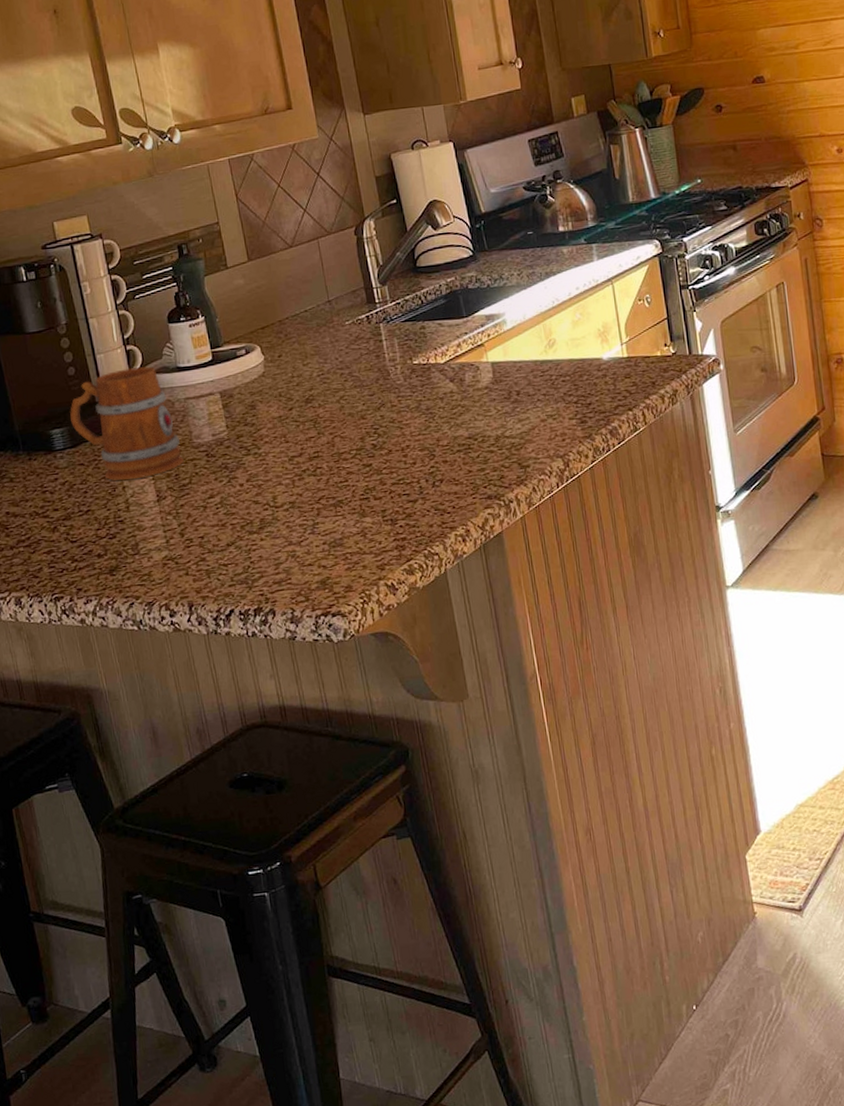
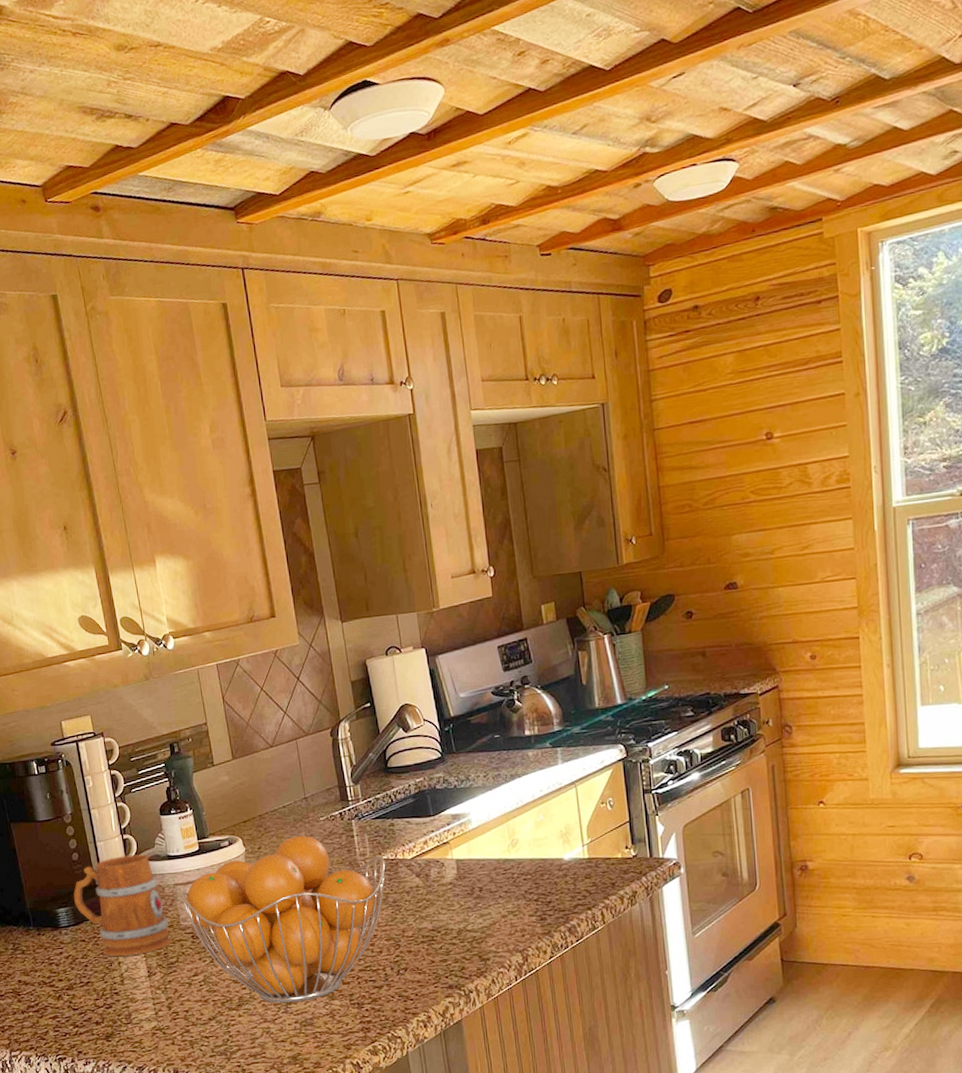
fruit basket: none [192,341,417,524] -> present [180,835,386,1004]

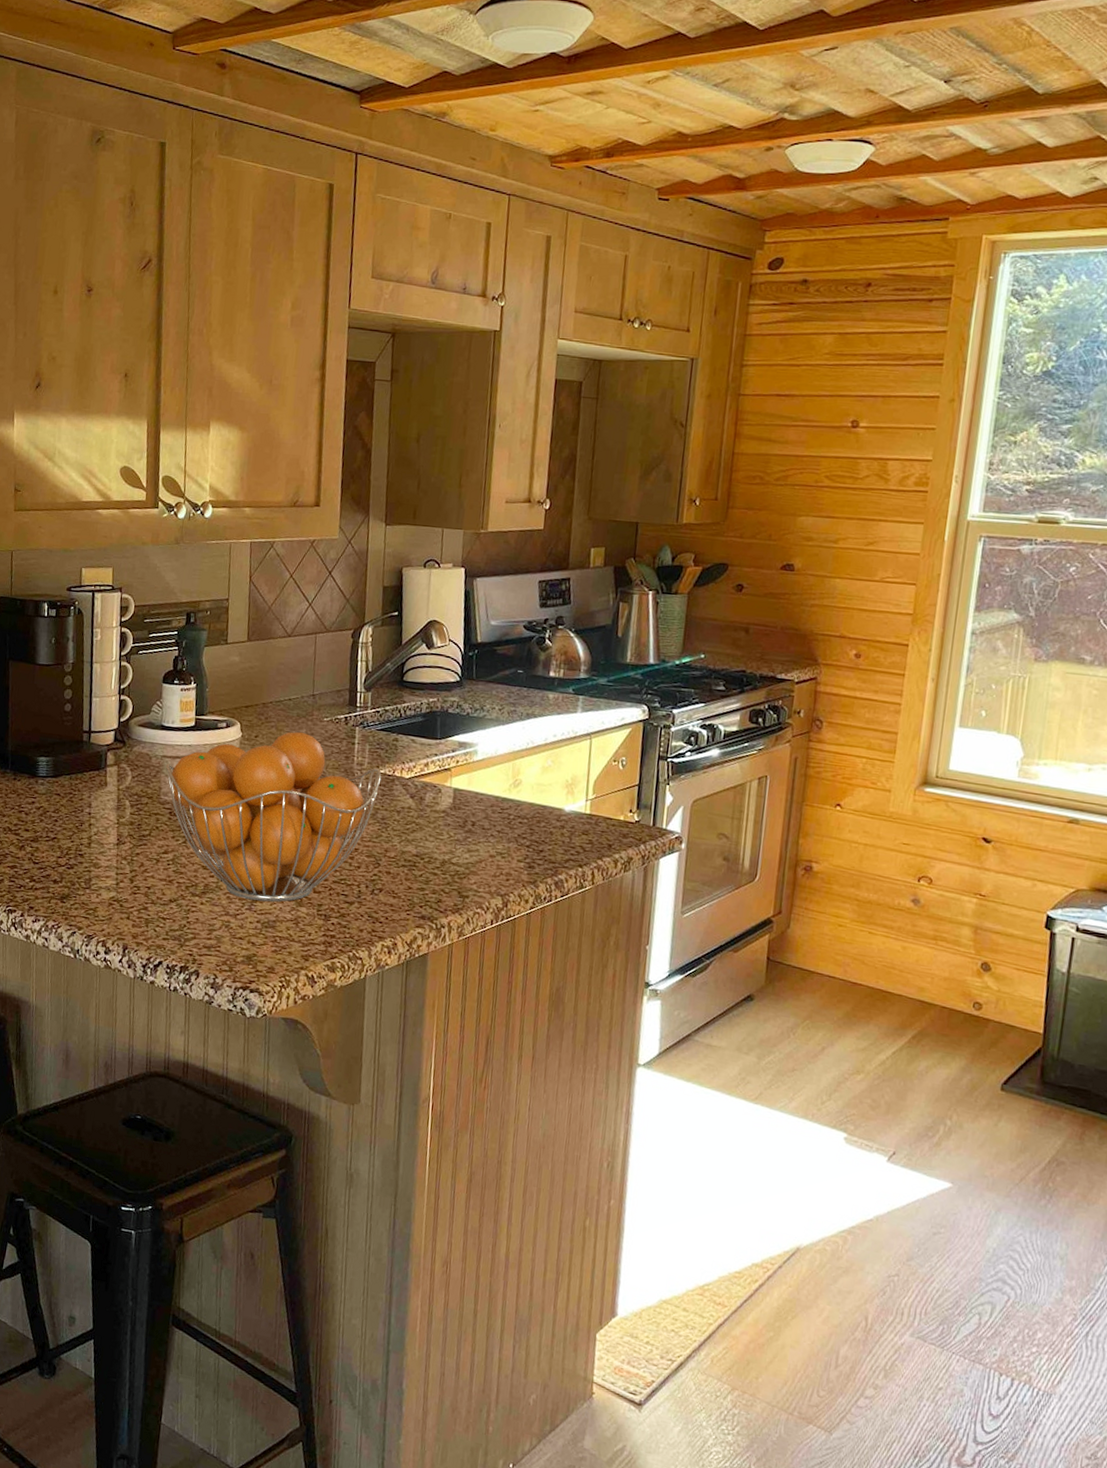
mug: present [73,854,172,957] -> none [57,716,149,821]

